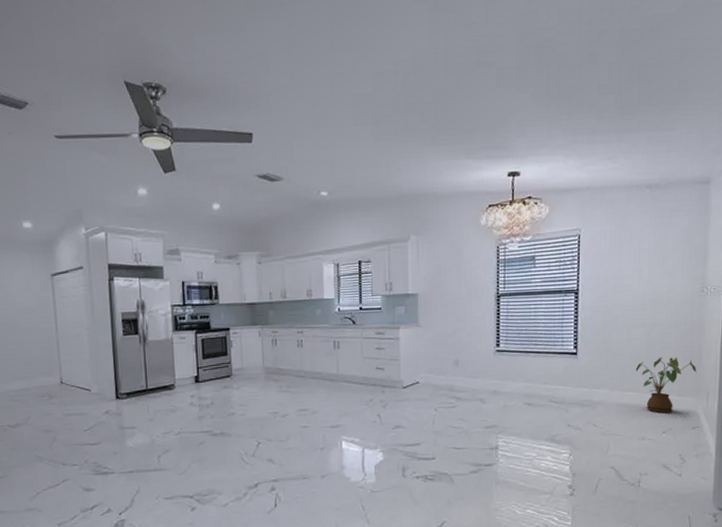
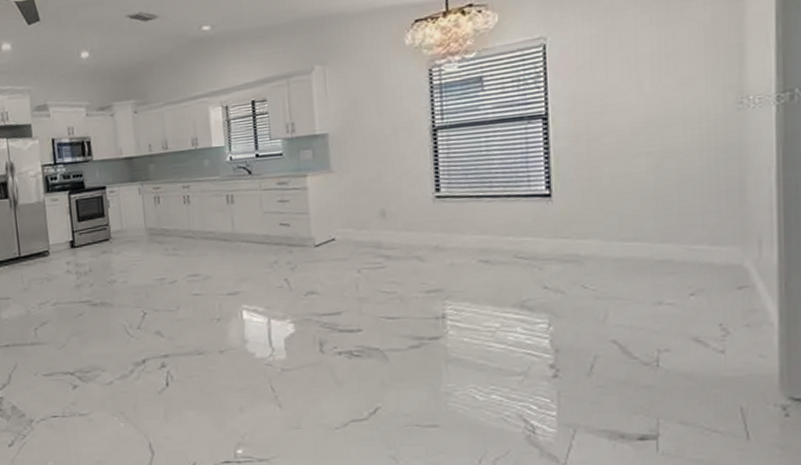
house plant: present [635,357,697,413] -> none [640,193,740,269]

